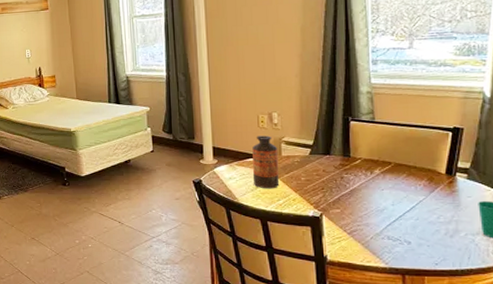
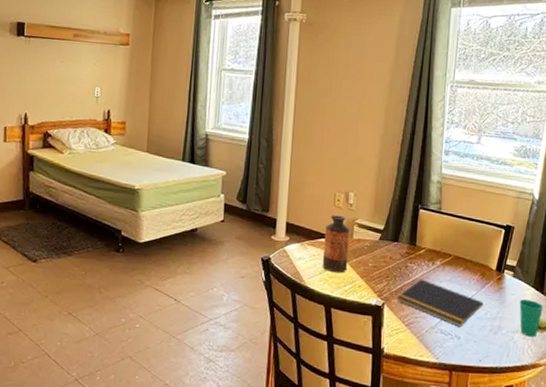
notepad: none [335,188,434,233] -> present [397,279,483,328]

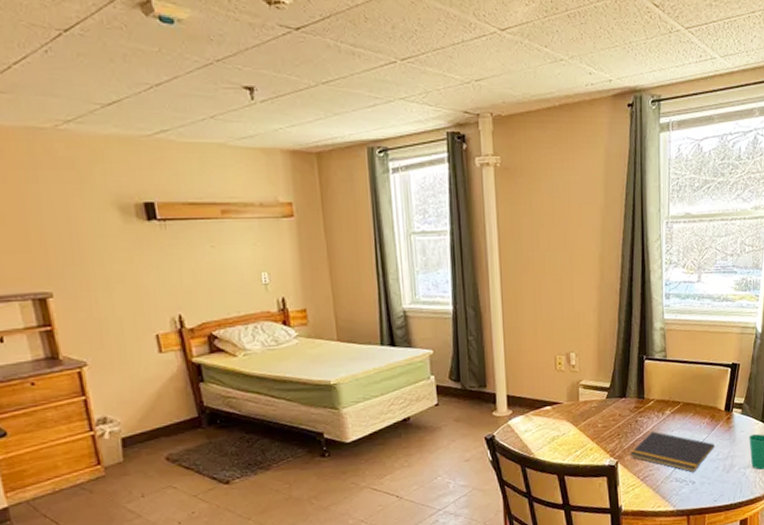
bottle: present [322,215,350,273] -> none [549,379,577,440]

